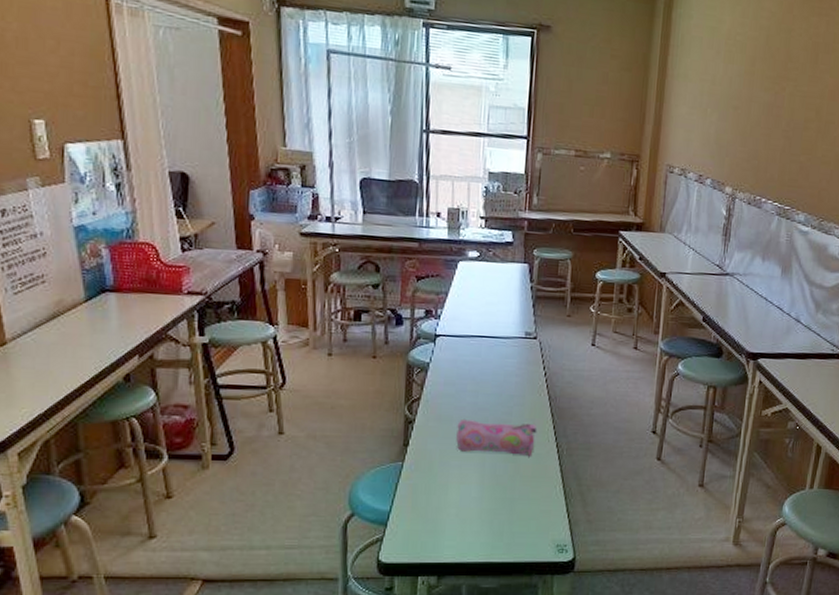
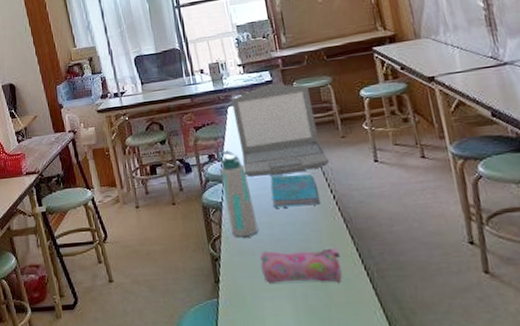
water bottle: none [432,308,463,402] -> present [216,150,259,237]
laptop: none [460,246,550,344] -> present [231,84,330,177]
cover: none [483,344,532,380] -> present [270,174,321,208]

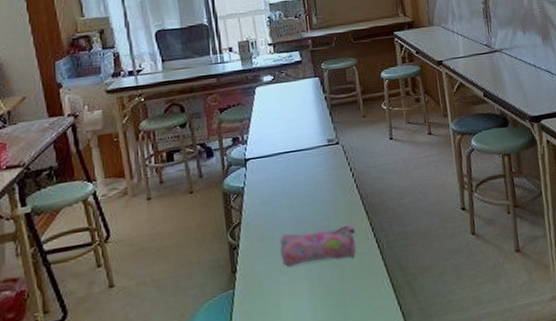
water bottle: present [216,150,259,237] -> none [241,132,280,222]
laptop: present [231,84,330,177] -> none [260,64,351,159]
cover: present [270,174,321,208] -> none [294,153,341,190]

